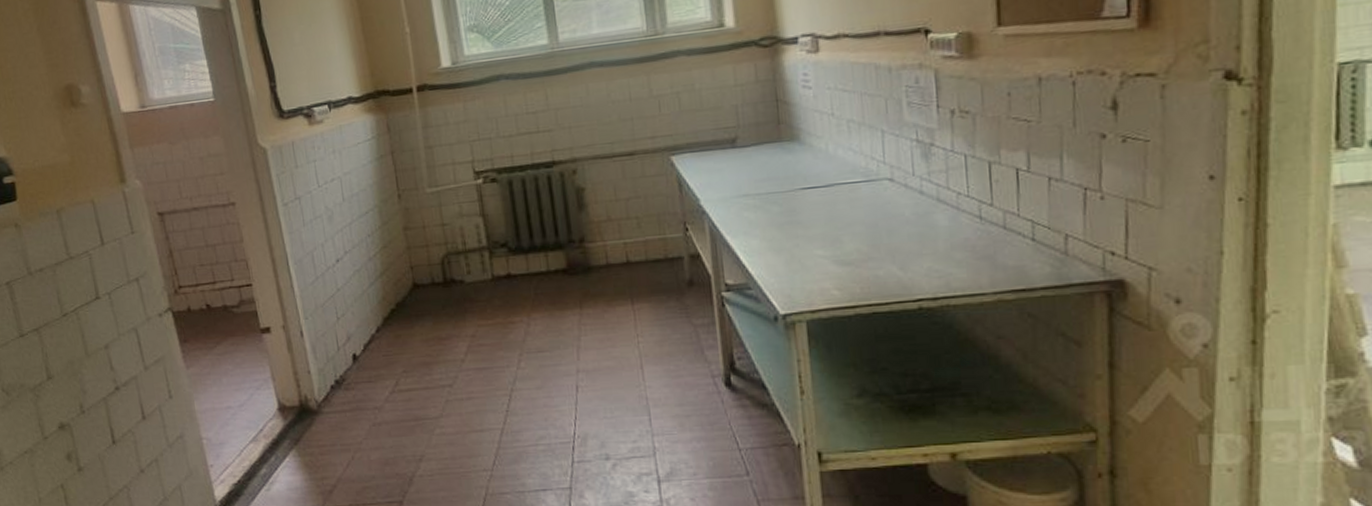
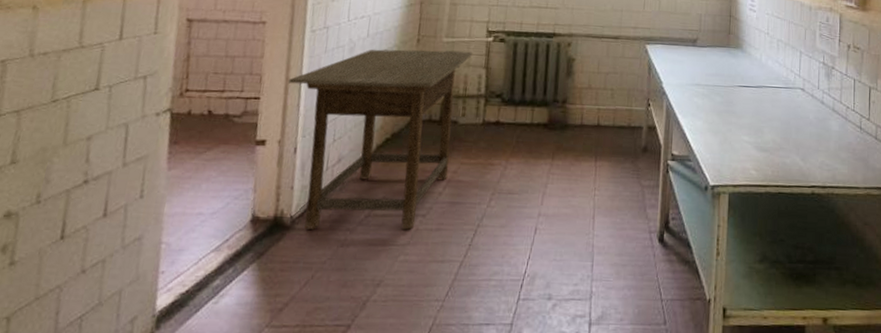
desk: none [274,199,467,412] -> present [287,49,473,230]

